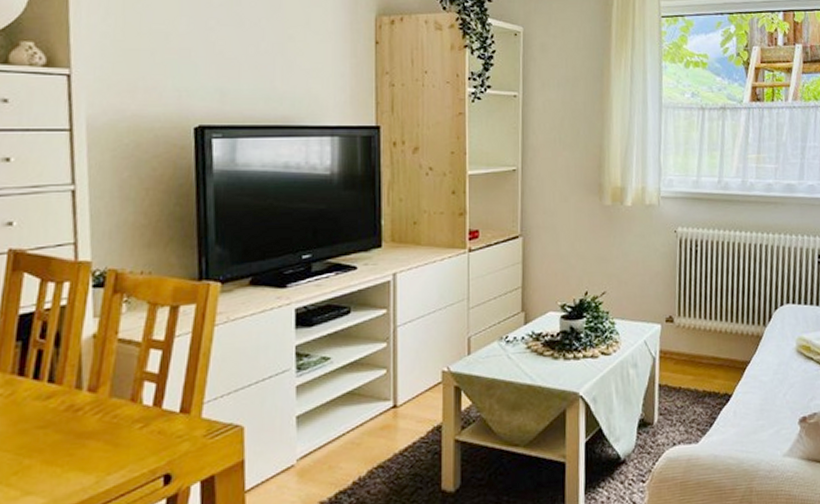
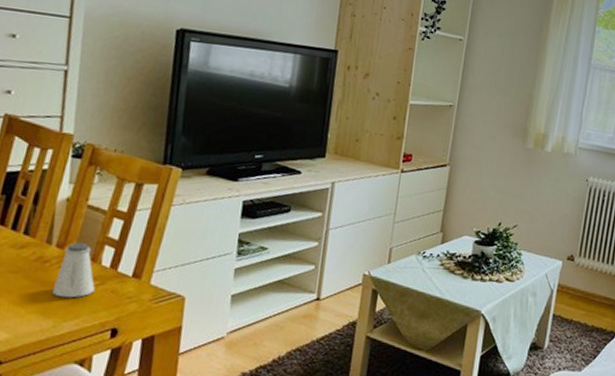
saltshaker: none [89,382,138,448] -> present [52,242,95,298]

